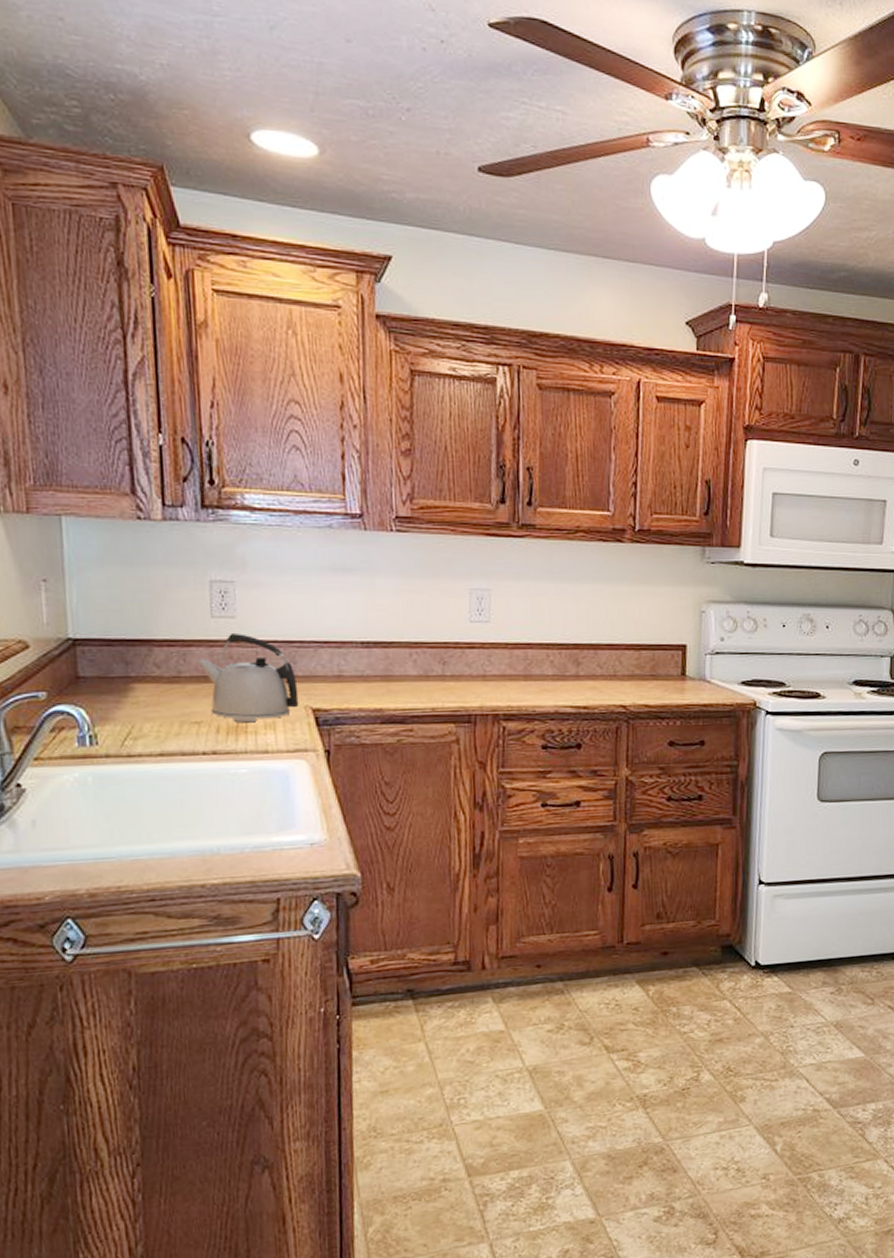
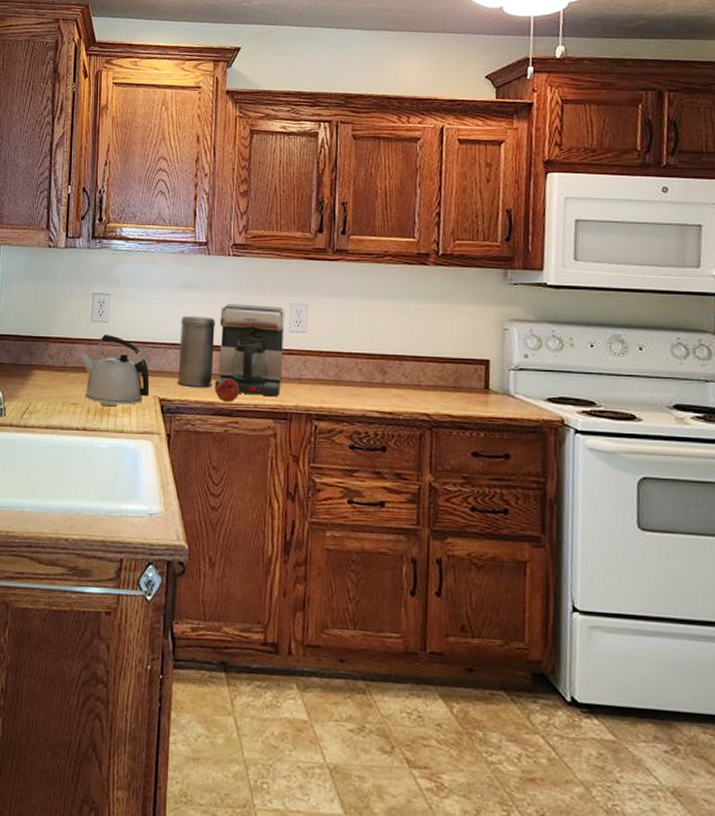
canister: none [334,606,380,693] -> present [177,315,216,388]
coffee maker: none [382,590,465,698] -> present [215,304,285,397]
fruit: none [383,679,413,708] -> present [215,378,239,402]

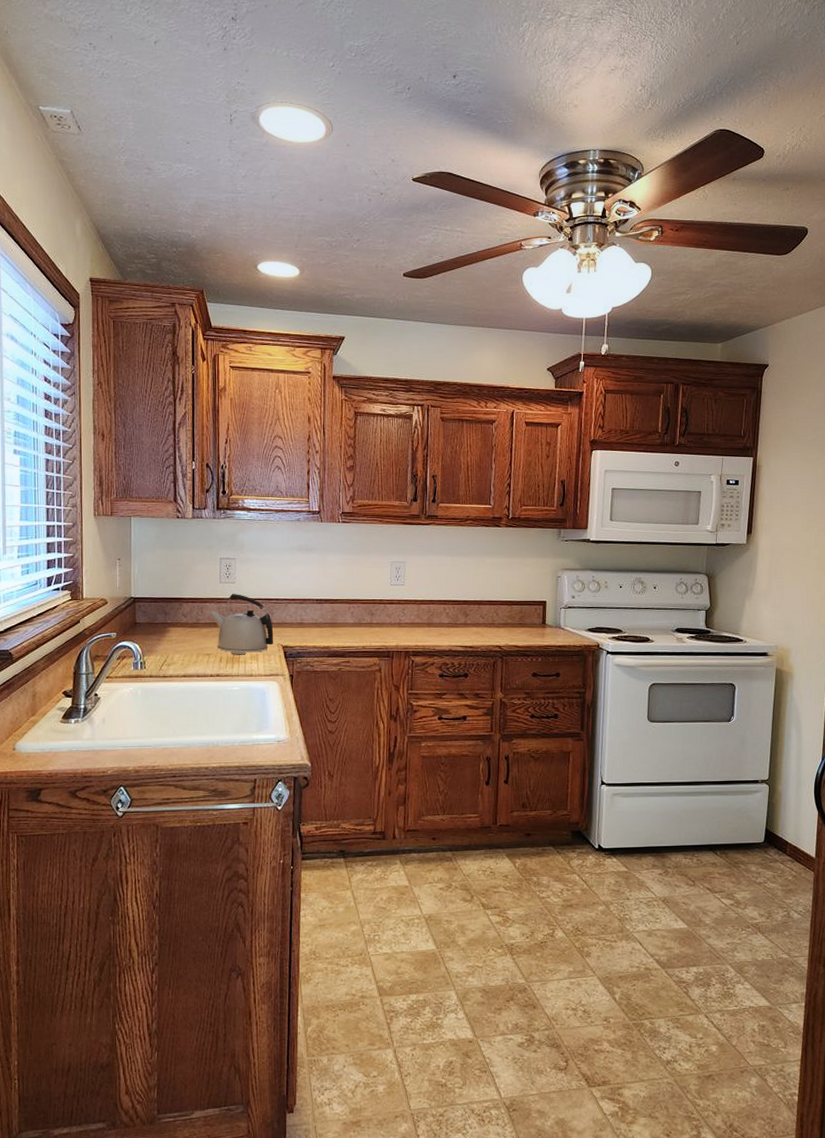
canister: present [177,315,216,388] -> none [297,574,329,635]
coffee maker: present [215,304,285,397] -> none [329,563,387,639]
fruit: present [215,378,239,402] -> none [330,626,350,646]

